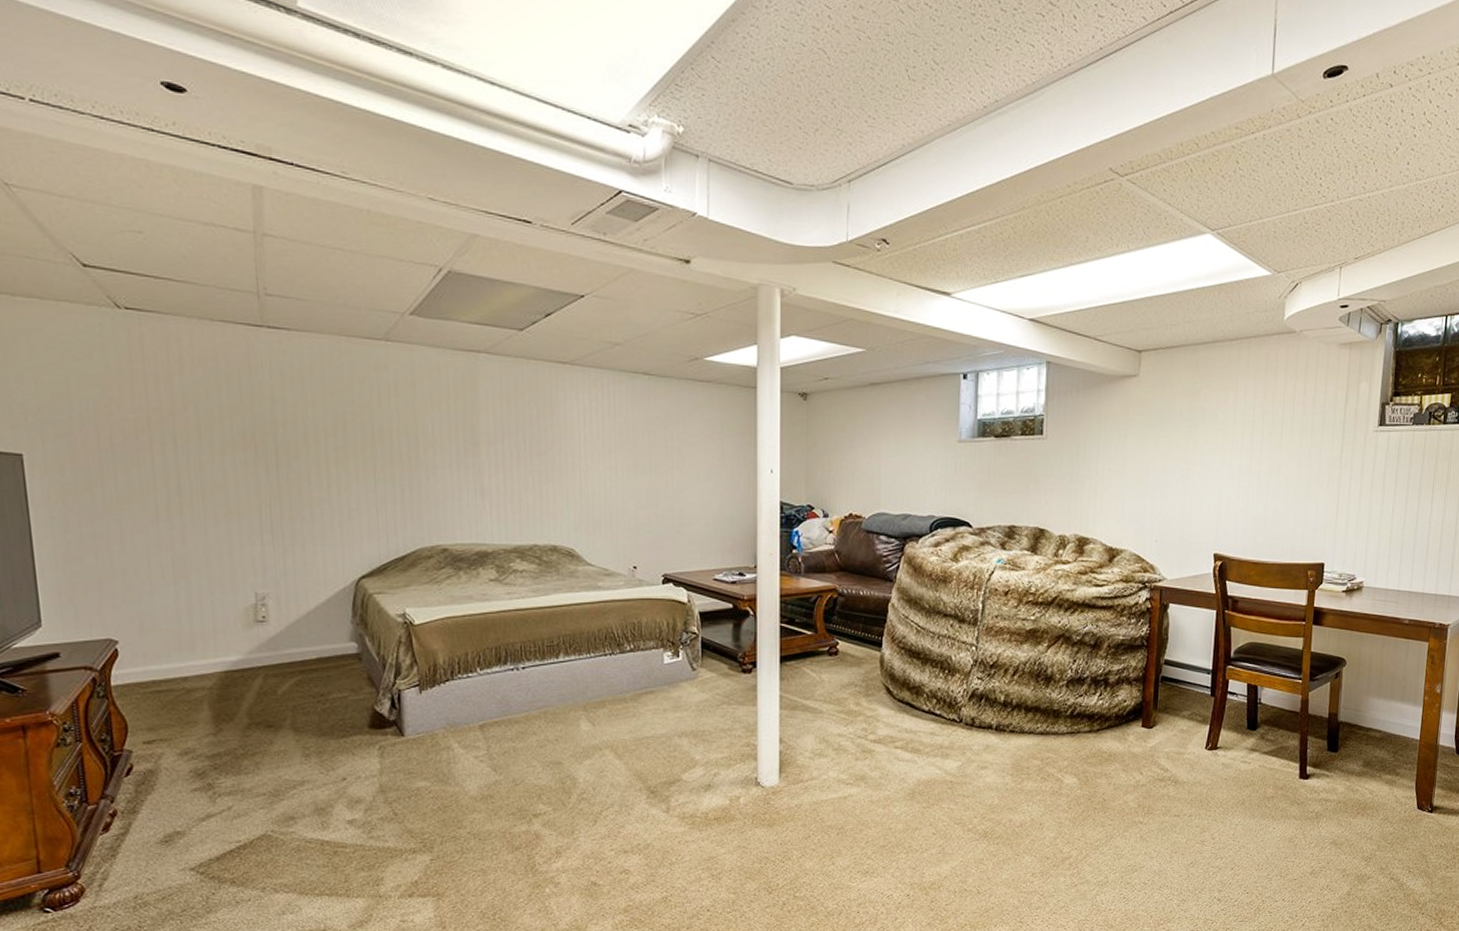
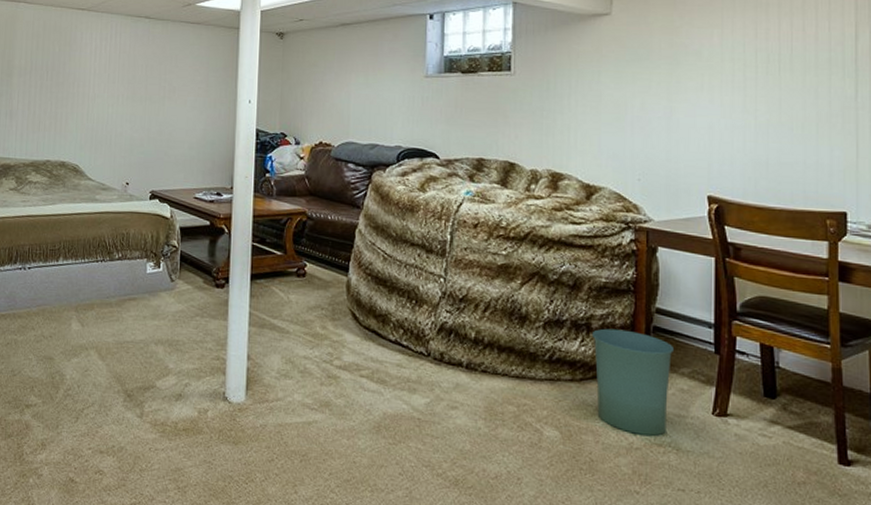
waste bin: none [1108,682,1178,773] -> present [591,328,675,436]

